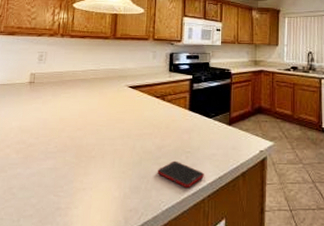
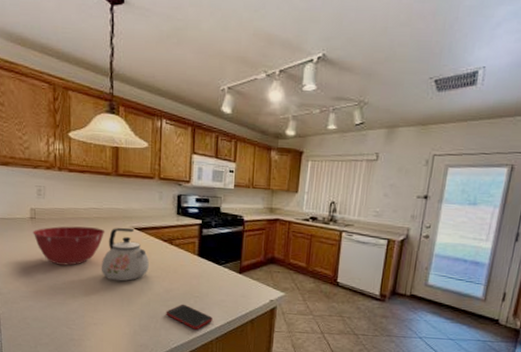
mixing bowl: none [30,88,101,128] -> present [32,226,105,266]
kettle: none [94,86,142,141] -> present [101,227,149,282]

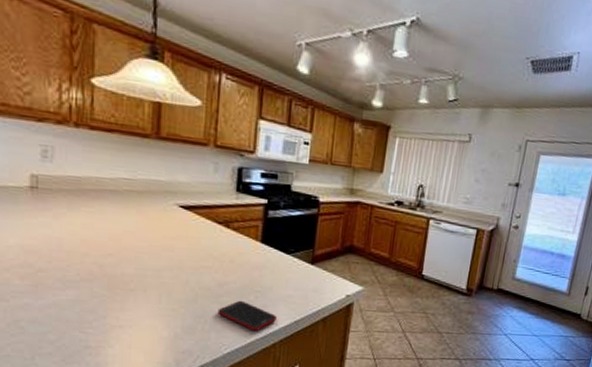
mixing bowl: present [32,226,105,266] -> none [33,199,140,252]
kettle: present [101,227,149,282] -> none [131,204,198,273]

